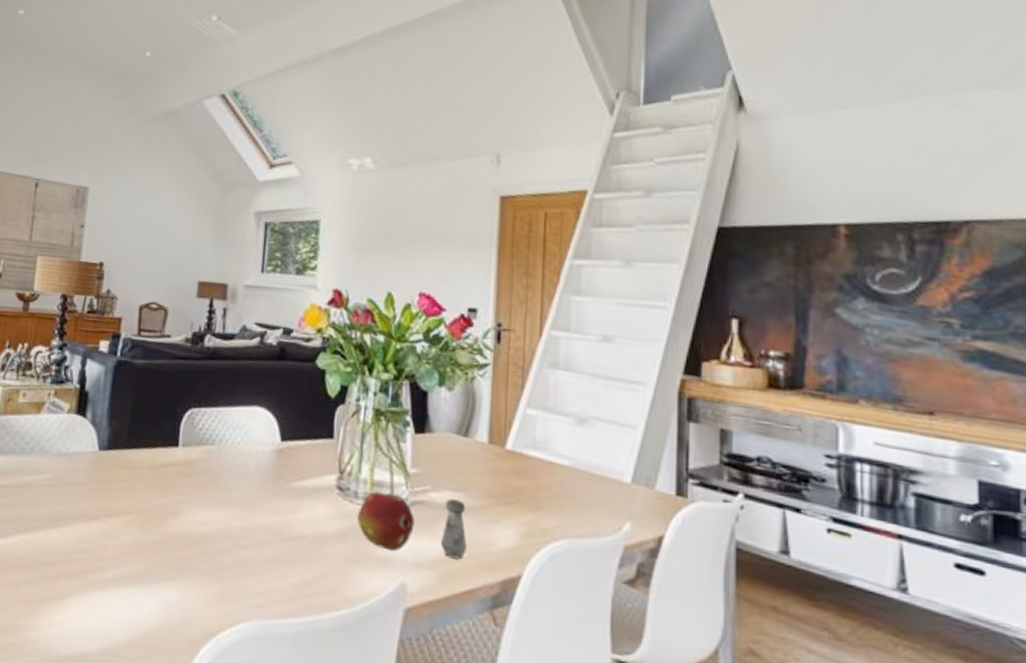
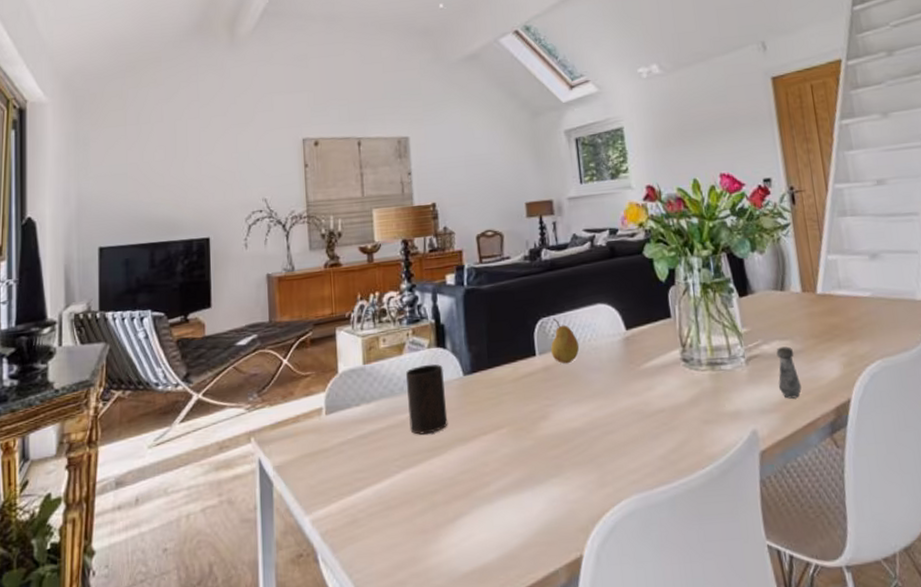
cup: none [33,429,79,503] -> present [405,364,448,435]
fruit: none [195,411,227,464] -> present [551,318,580,364]
fruit: present [356,491,415,552] -> none [704,354,754,405]

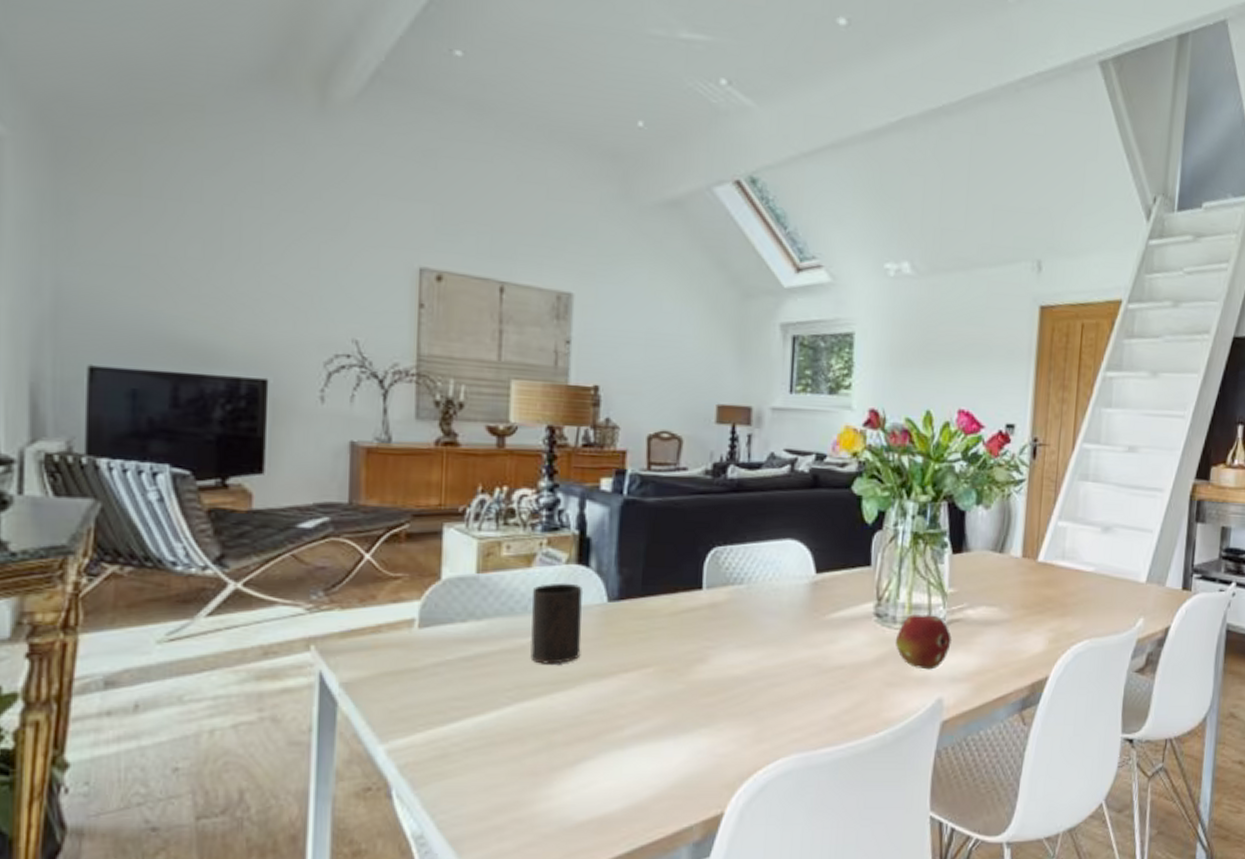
fruit: present [551,318,580,364] -> none [722,548,758,603]
fruit: none [704,354,754,405] -> present [895,614,952,670]
salt shaker: present [776,346,802,399] -> none [975,614,1000,670]

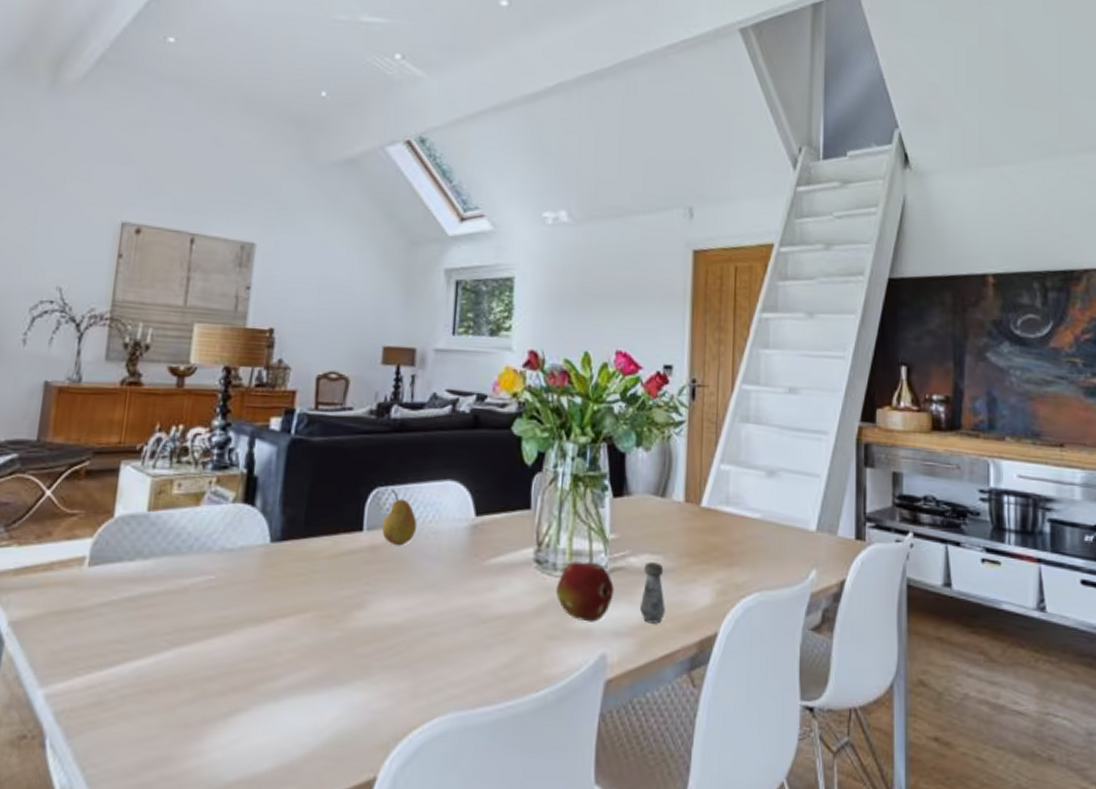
cup: present [530,583,582,664] -> none [192,522,247,607]
fruit: none [722,548,758,603] -> present [382,489,417,546]
salt shaker: none [975,614,1000,670] -> present [639,562,665,624]

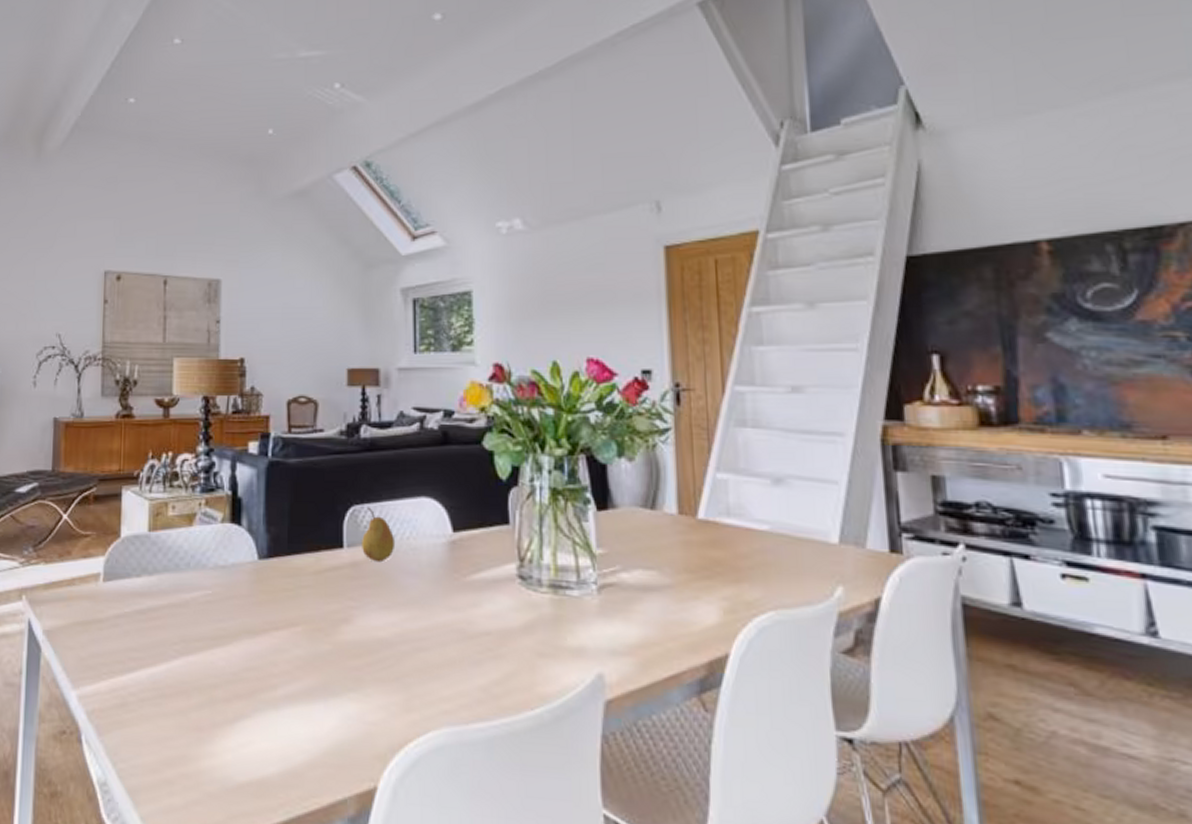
fruit: present [555,561,614,622] -> none [543,577,606,640]
salt shaker: present [639,562,665,624] -> none [636,578,666,643]

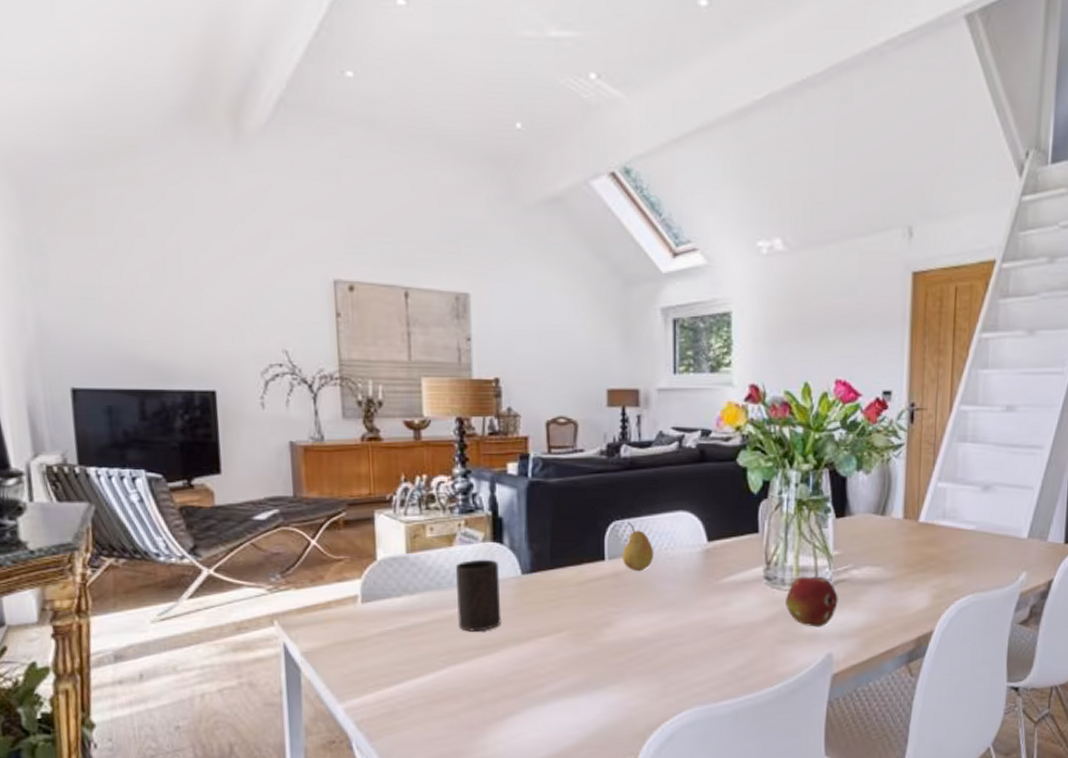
cup: none [193,541,237,620] -> present [455,559,502,632]
fruit: none [543,577,606,640] -> present [784,576,838,627]

